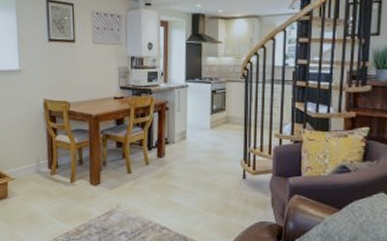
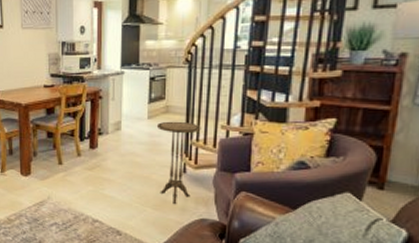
side table: none [218,130,258,208] -> present [156,121,201,204]

